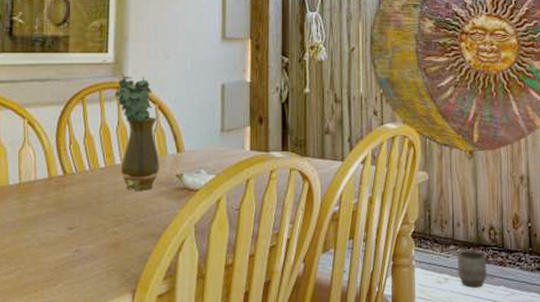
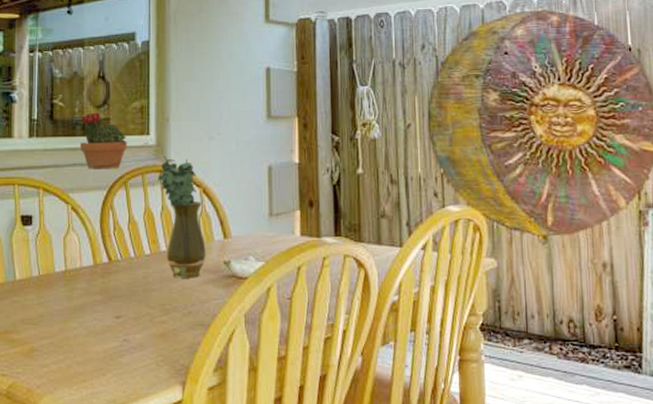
potted cactus: none [39,30,86,85] -> present [80,112,128,170]
planter: present [458,250,488,288] -> none [532,345,568,386]

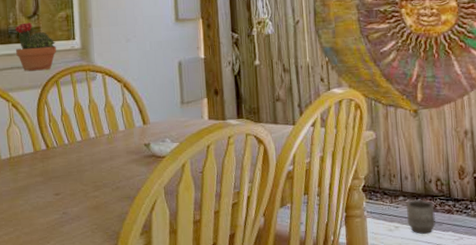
vase: present [158,156,207,278] -> none [84,57,130,160]
planter: none [532,345,568,386] -> present [406,200,436,234]

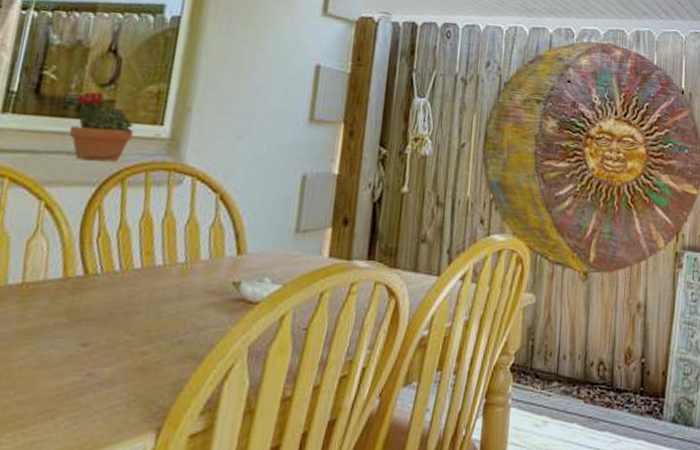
planter: present [406,200,436,234] -> none [559,388,593,433]

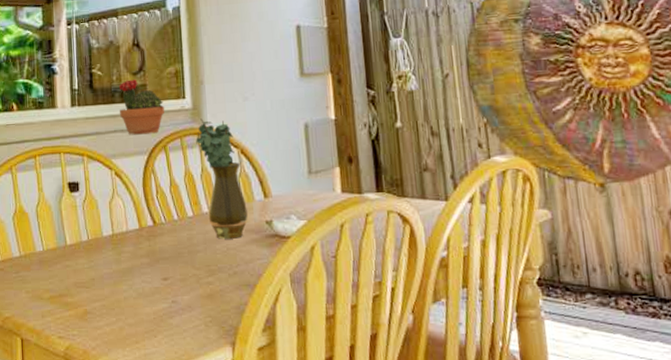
vase: none [160,152,217,300] -> present [196,118,249,239]

